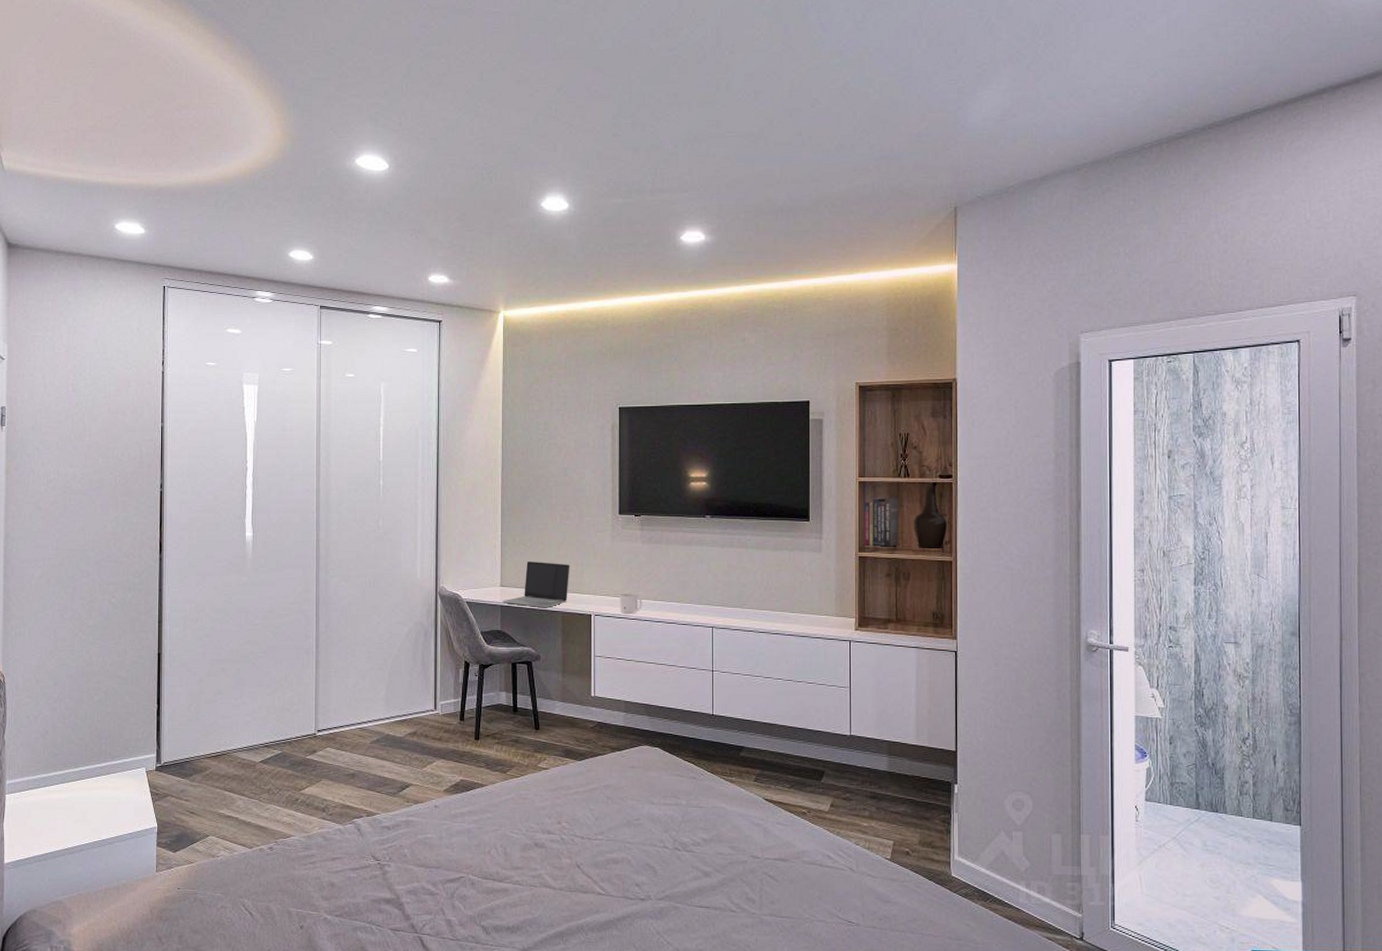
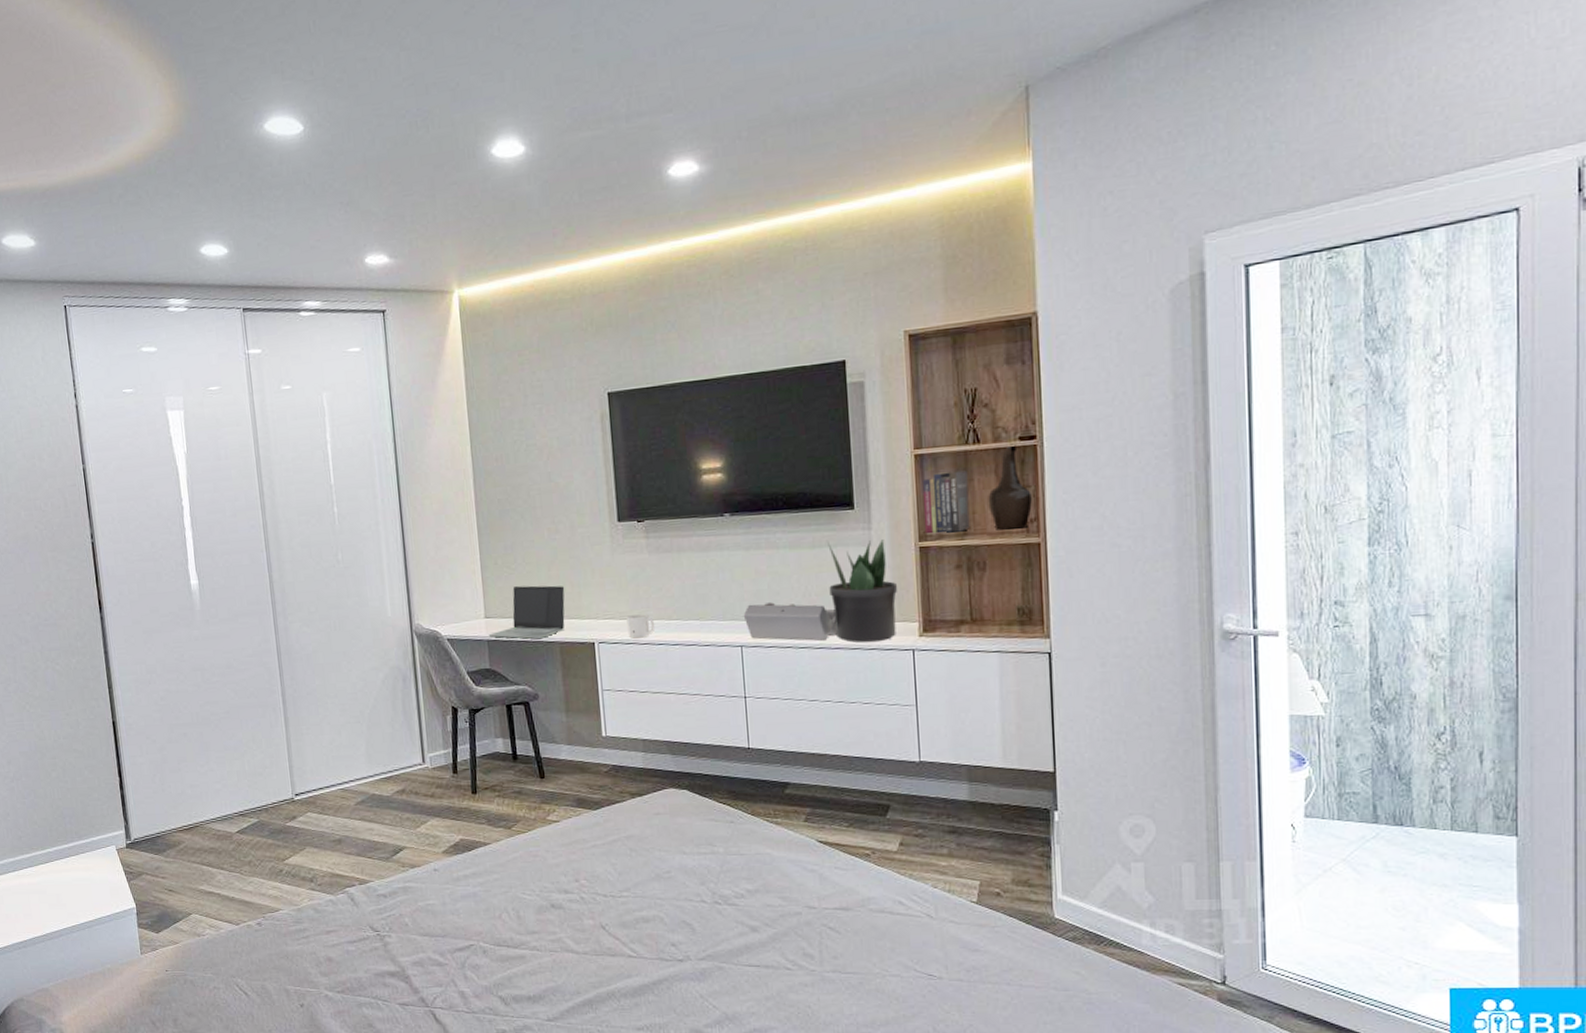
decorative box: none [715,591,790,628] -> present [743,601,837,642]
planter: none [786,545,841,633] -> present [828,539,898,644]

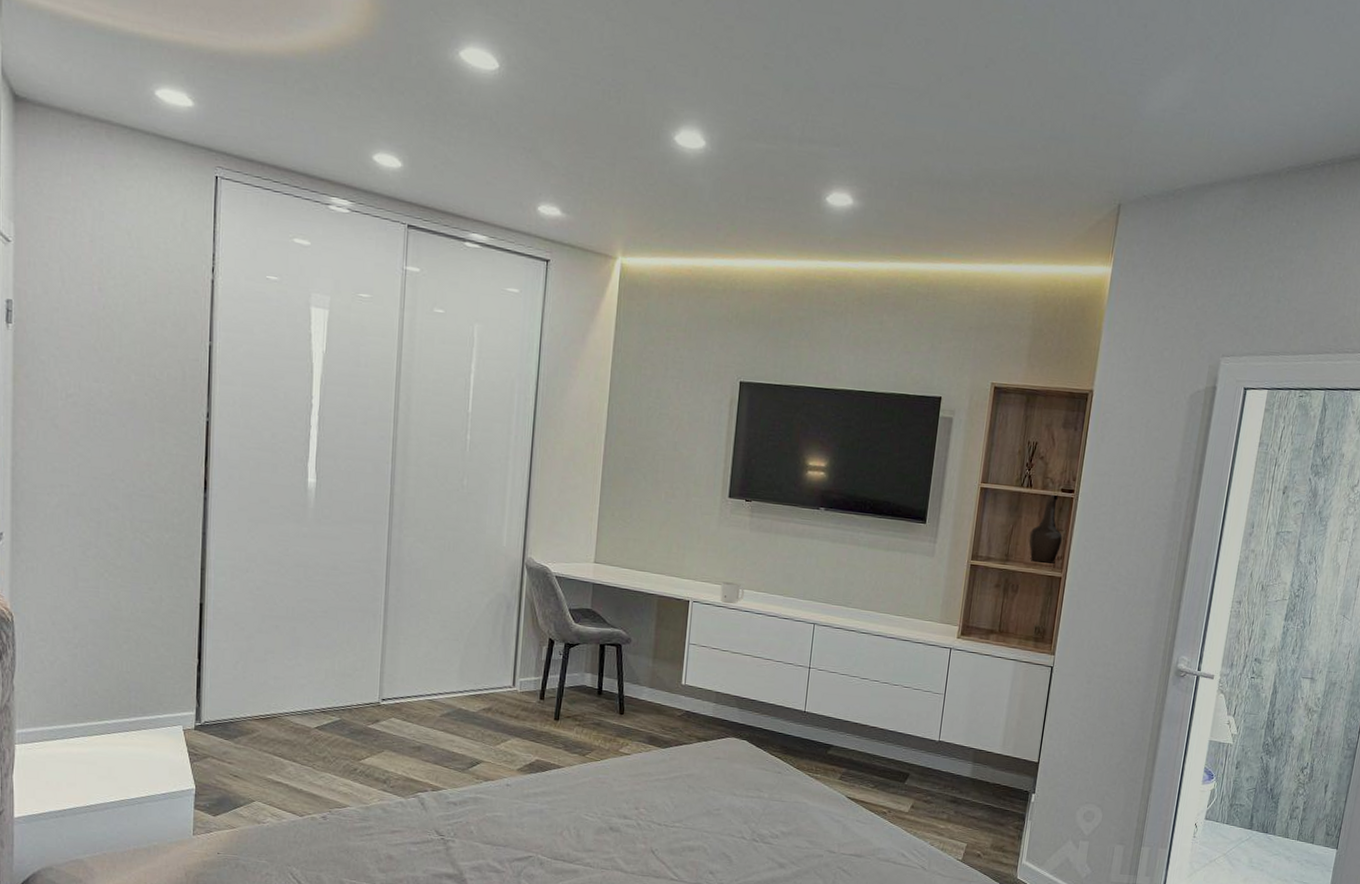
laptop: present [488,585,565,640] -> none [595,539,672,590]
decorative box: present [743,601,837,642] -> none [820,589,896,631]
planter: present [828,539,898,644] -> none [892,546,949,638]
books: present [922,470,970,534] -> none [977,506,1018,558]

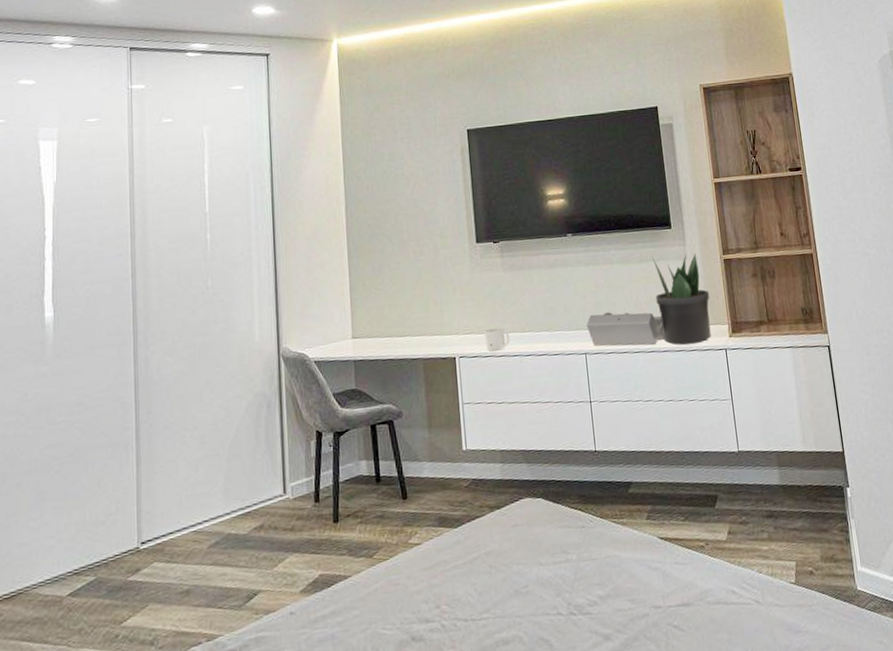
decorative box: none [820,589,896,631] -> present [586,311,664,347]
planter: none [892,546,949,638] -> present [652,254,712,346]
decorative vase: present [1028,493,1062,564] -> none [771,174,804,244]

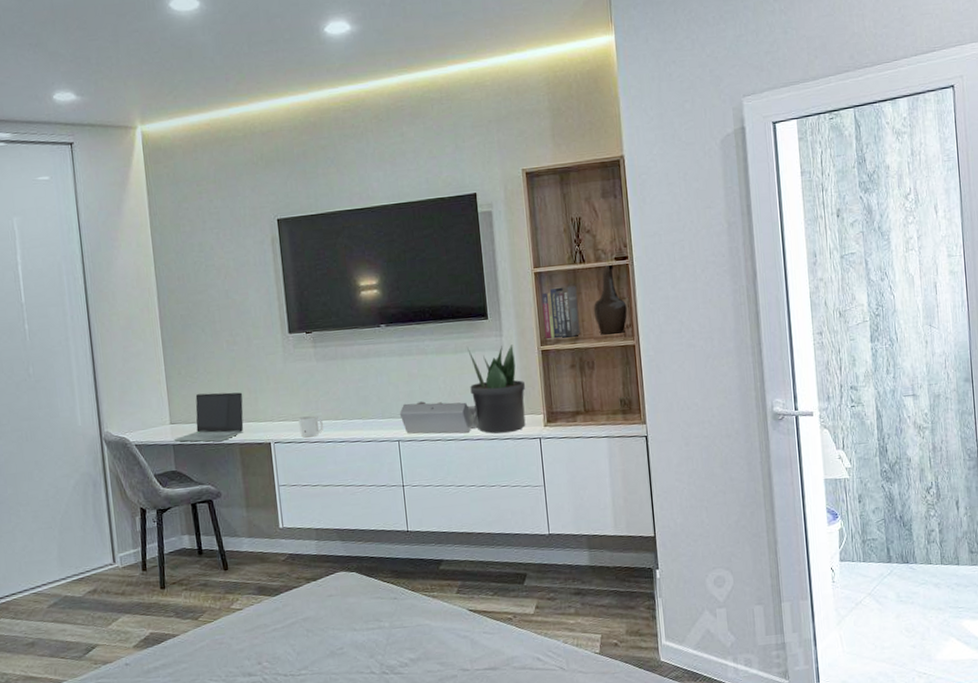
laptop: none [355,304,429,358] -> present [174,392,244,442]
books: none [721,195,760,248] -> present [541,285,581,339]
decorative vase: none [771,174,804,244] -> present [593,263,627,335]

